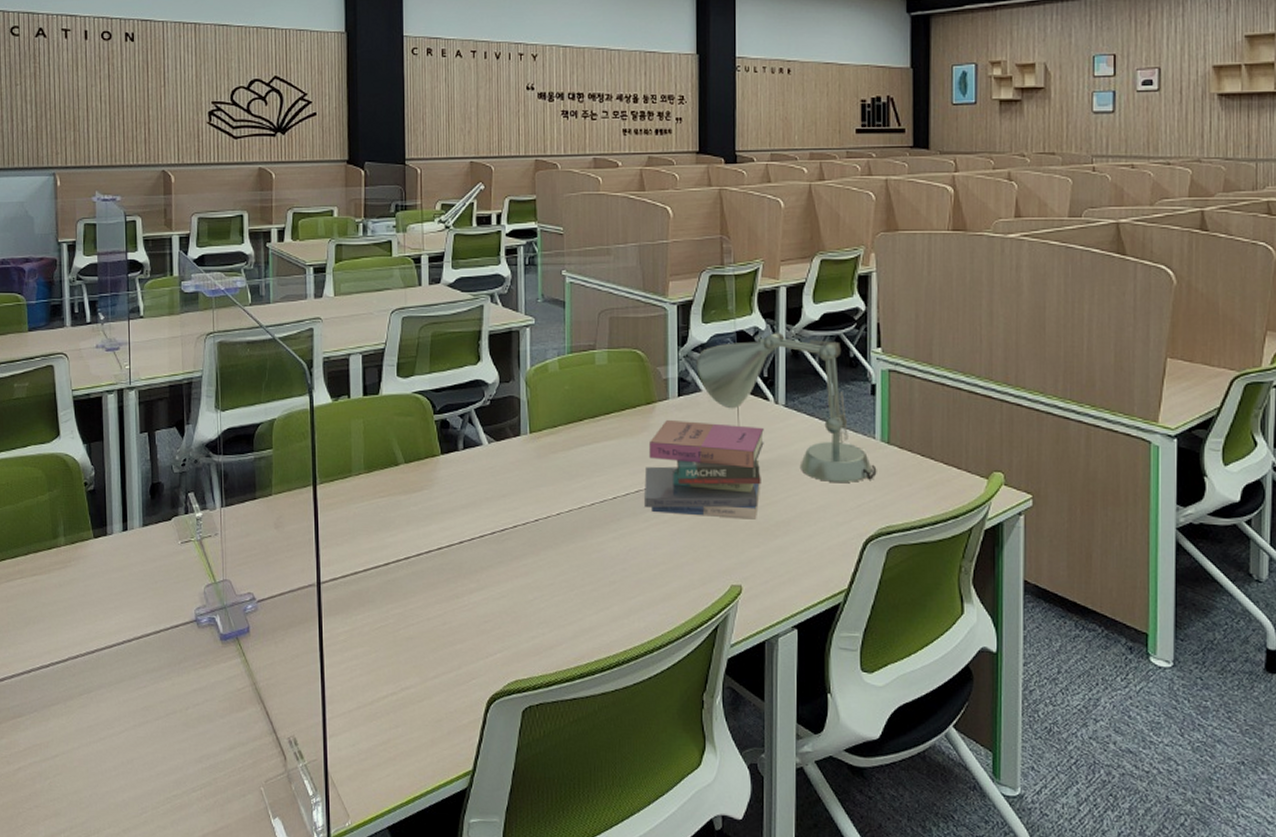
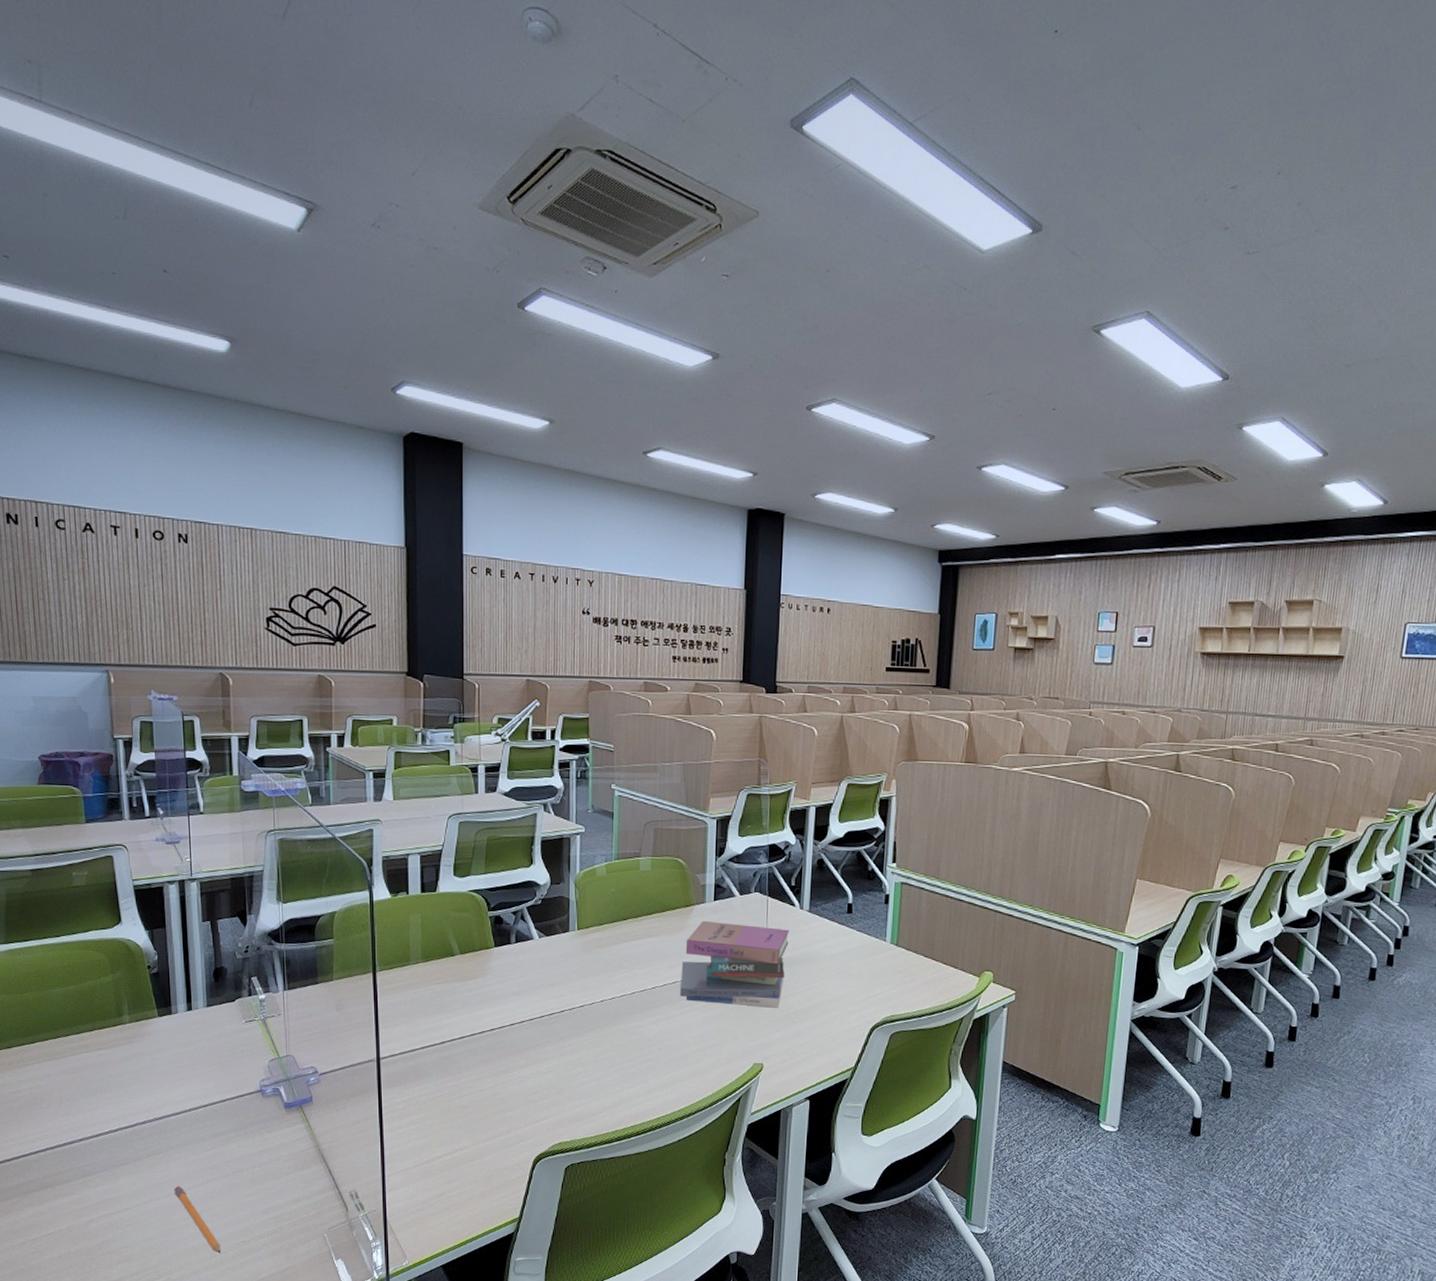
pencil: none [105,729,152,810] -> present [174,1185,221,1254]
desk lamp: present [696,332,877,482] -> none [731,846,886,978]

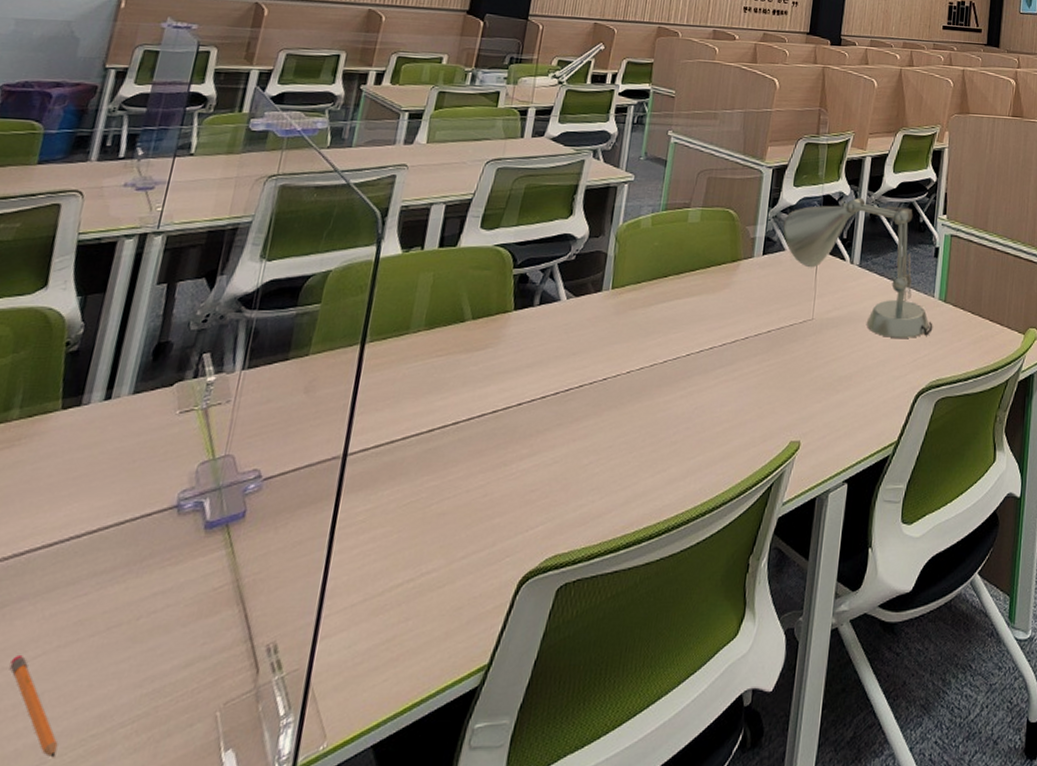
books: present [680,920,789,1008] -> none [717,277,838,375]
desk lamp: none [731,846,886,978] -> present [783,197,933,338]

